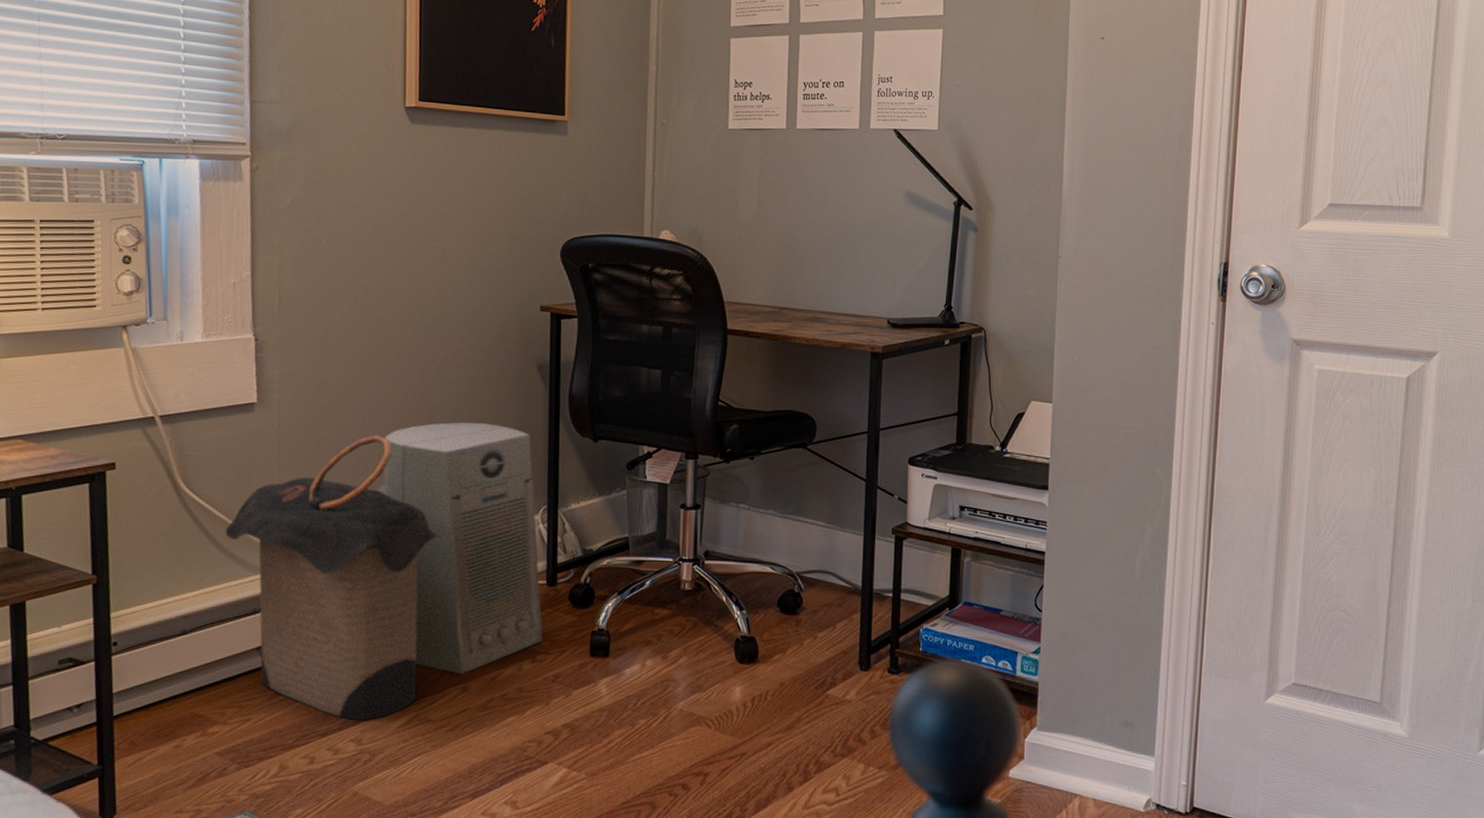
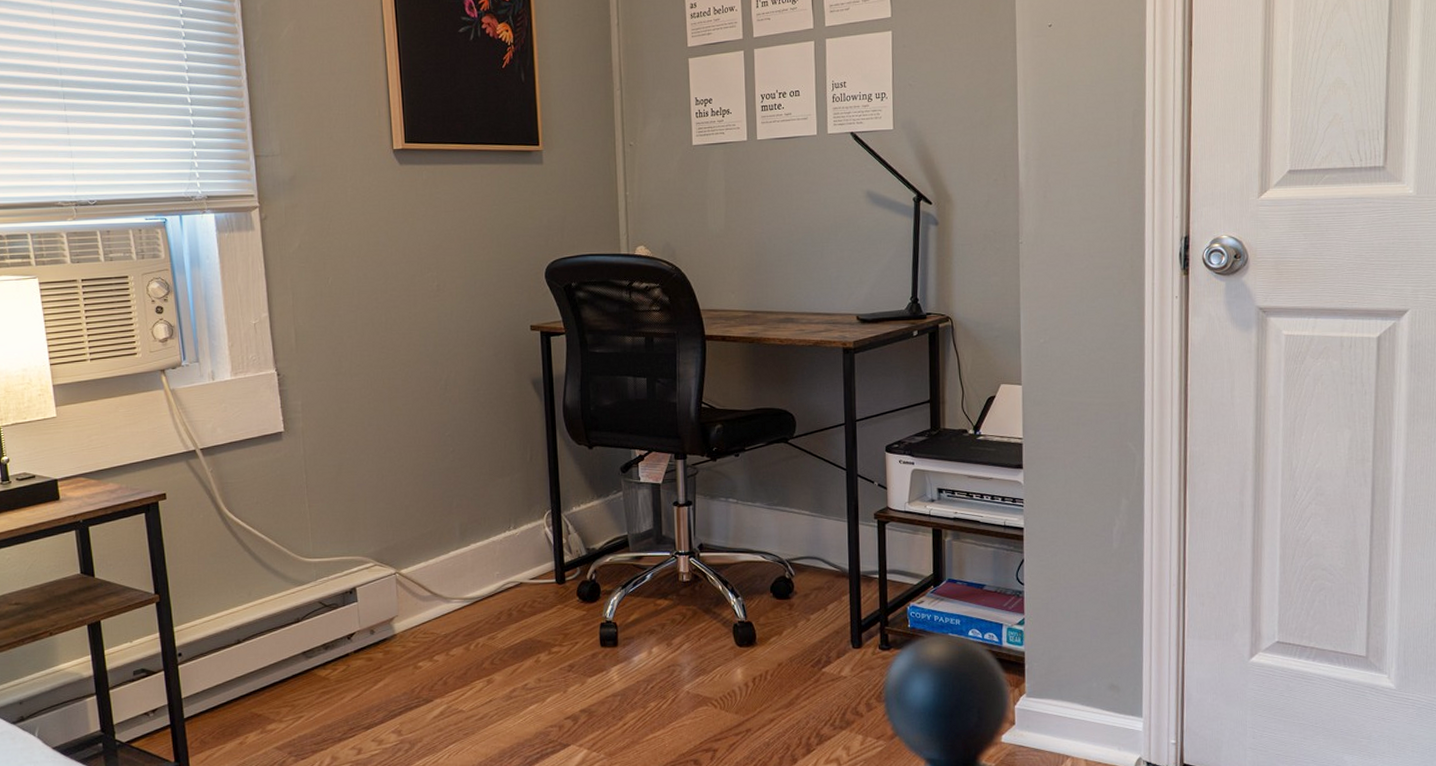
laundry hamper: present [225,434,443,721] -> none [266,454,459,714]
air purifier: present [378,422,543,674] -> none [397,438,556,668]

